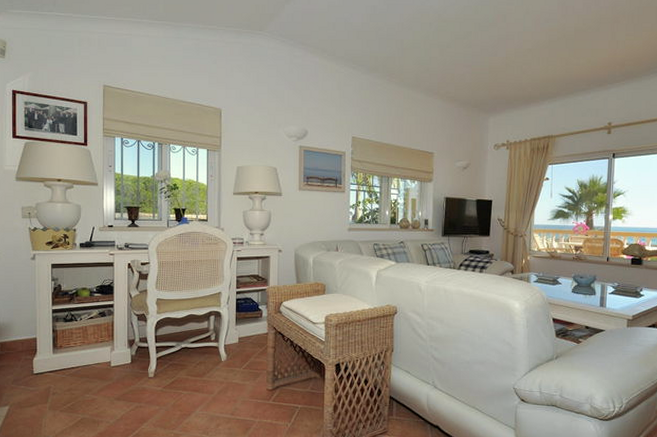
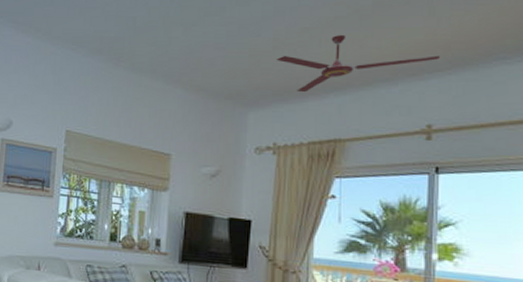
ceiling fan: none [509,55,617,101] -> present [277,35,440,93]

